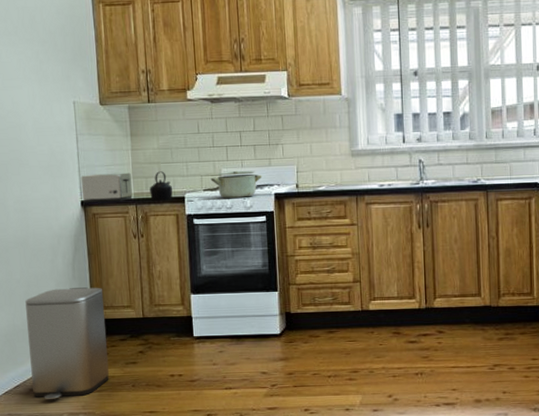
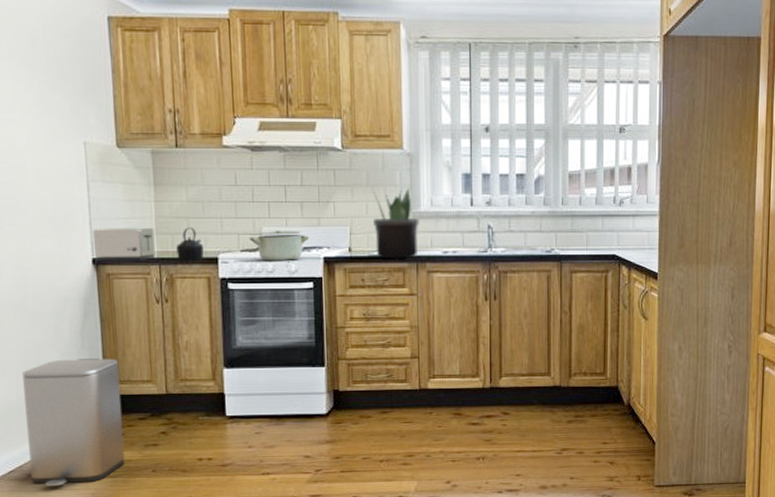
planter: none [314,129,358,194] -> present [371,186,419,260]

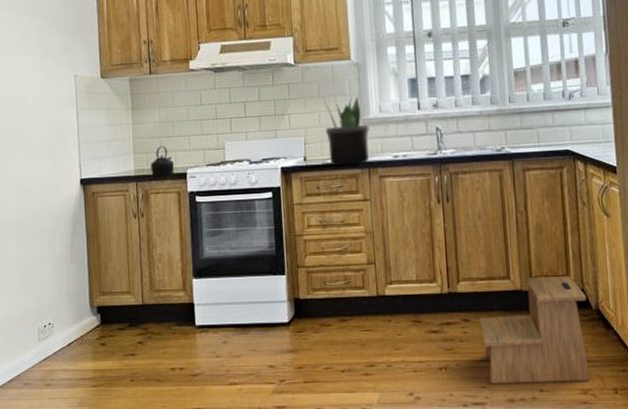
pedal bin: present [22,358,126,486] -> none [22,271,107,395]
toaster: present [92,227,156,262] -> none [80,148,133,182]
saucepan: present [249,230,310,262] -> none [213,143,268,174]
step stool: none [518,374,620,472] -> present [479,276,590,384]

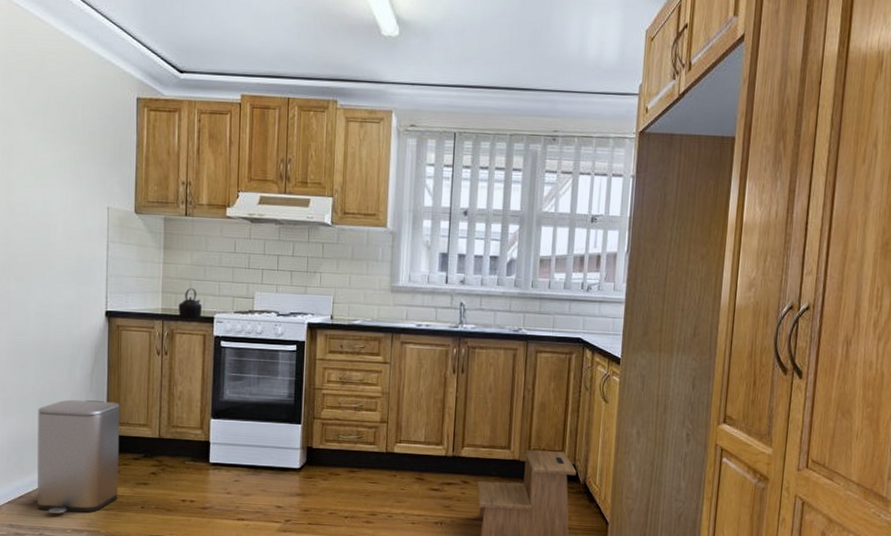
pedal bin: none [22,271,107,395] -> present [37,399,120,513]
planter: present [323,96,370,167] -> none [355,260,397,330]

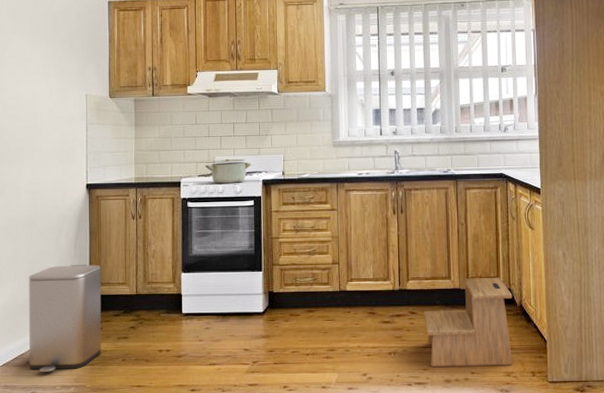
kettle: present [178,288,202,319] -> none [149,158,170,185]
saucepan: none [242,295,297,324] -> present [205,158,252,184]

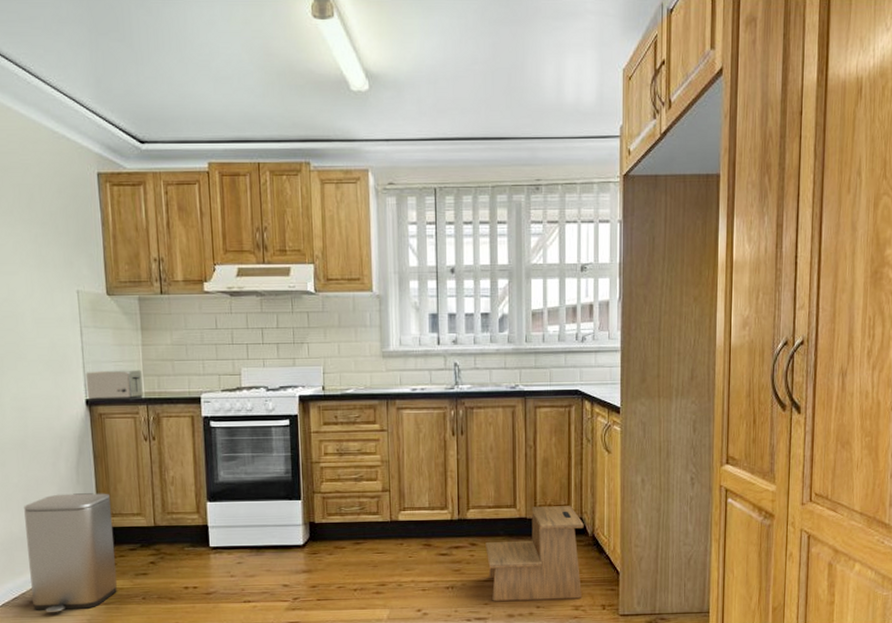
toaster: none [88,159,133,187] -> present [85,370,143,403]
saucepan: present [205,158,252,184] -> none [229,370,286,401]

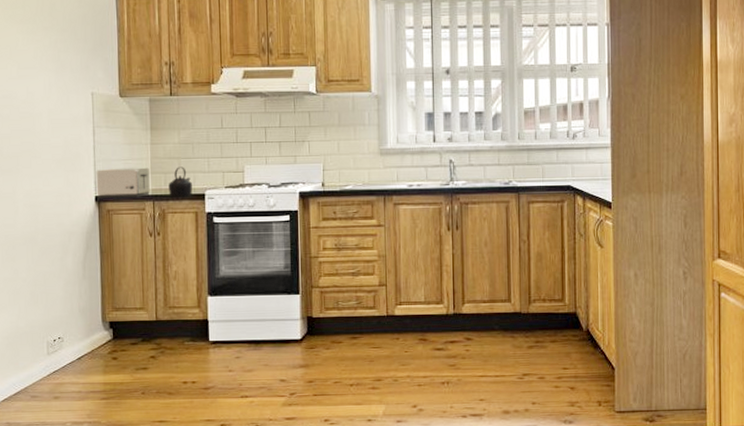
pedal bin: present [24,493,118,612] -> none [31,287,118,407]
kettle: none [162,369,188,401] -> present [168,167,192,198]
step stool: present [485,506,584,601] -> none [481,300,578,397]

